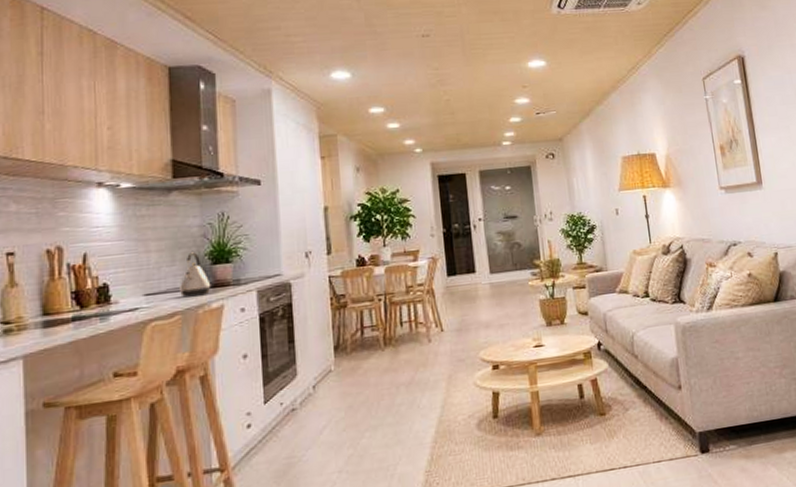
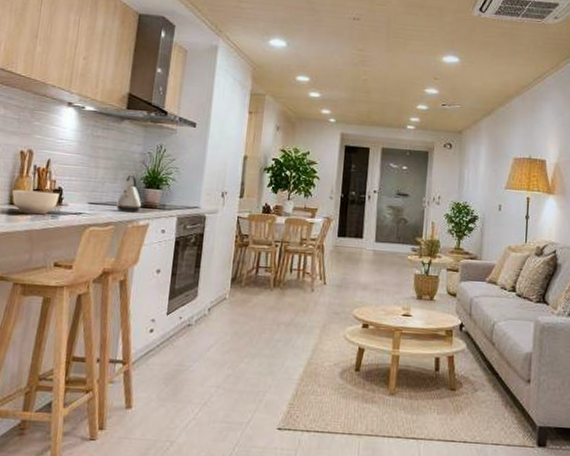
bowl: none [44,289,106,323] -> present [12,189,60,215]

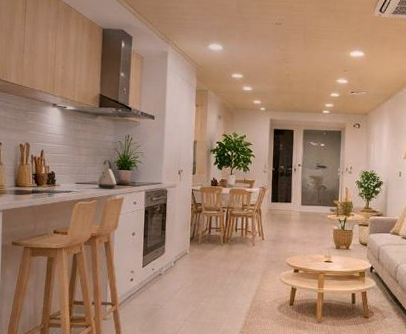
bowl: present [12,189,60,215] -> none [17,174,53,194]

